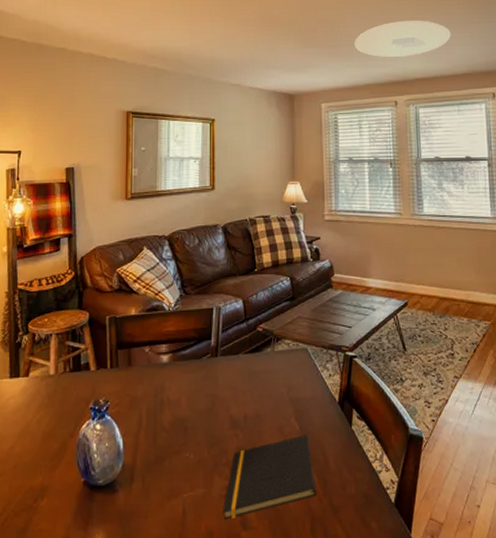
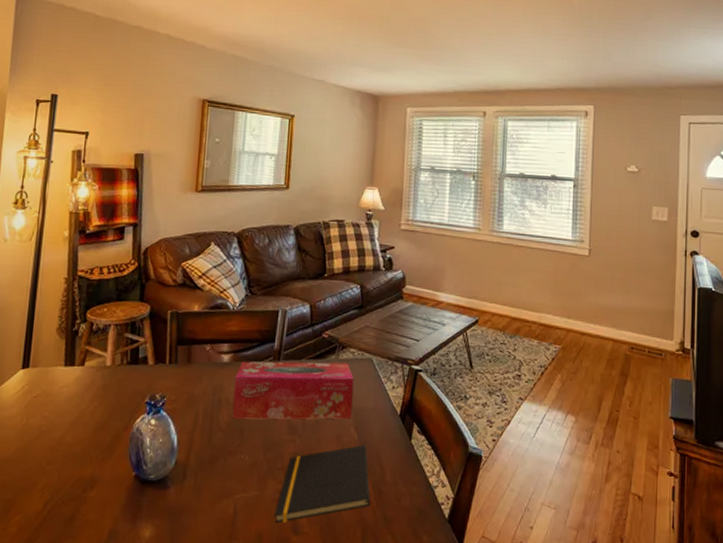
tissue box: none [175,355,292,419] -> present [232,361,354,420]
ceiling light: present [354,20,451,58] -> none [446,27,548,67]

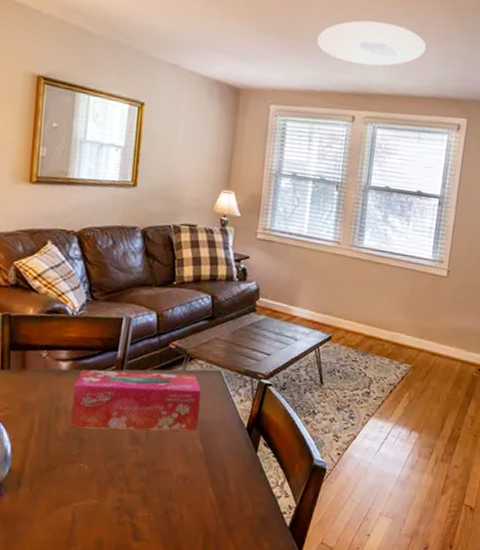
notepad: present [275,445,370,524] -> none [115,456,214,531]
ceiling light: none [446,27,548,67] -> present [317,20,427,67]

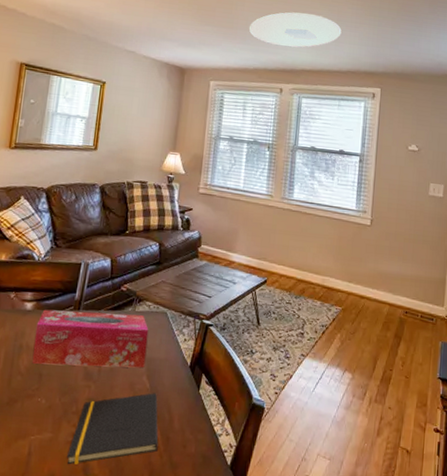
notepad: none [115,456,214,531] -> present [67,393,159,465]

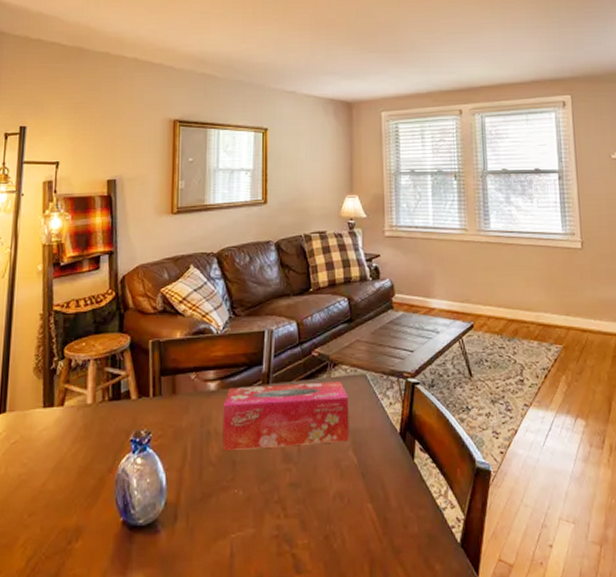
notepad: present [67,393,159,465] -> none [275,468,376,563]
ceiling light: present [249,12,342,48] -> none [416,24,518,64]

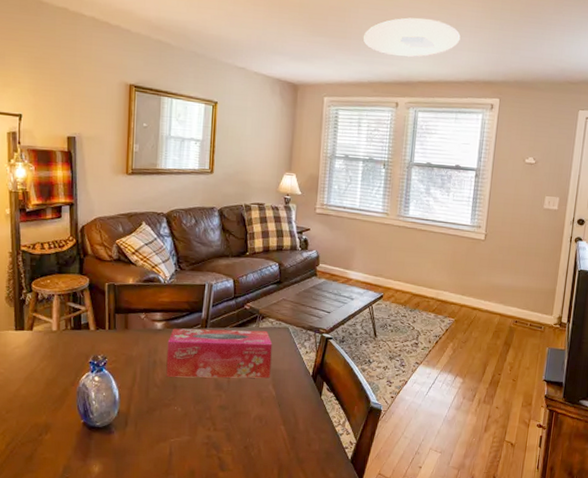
ceiling light: none [416,24,518,64] -> present [363,17,461,58]

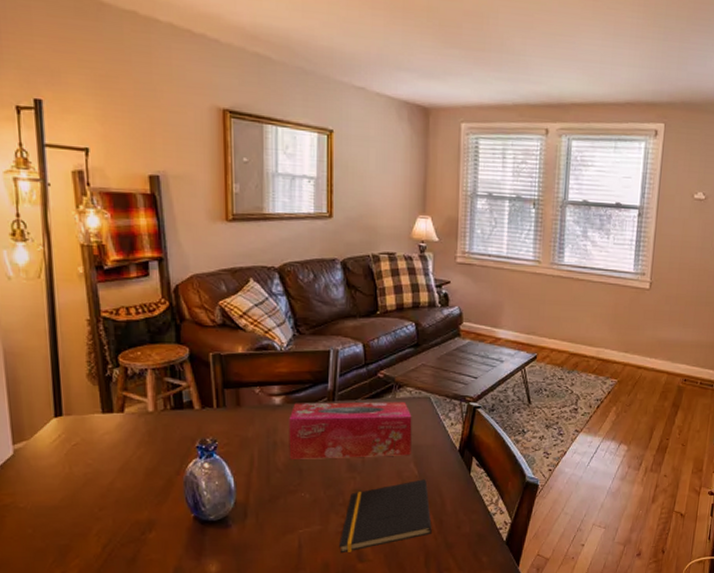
notepad: none [204,400,286,462] -> present [339,479,432,554]
ceiling light: present [363,17,461,58] -> none [505,25,619,75]

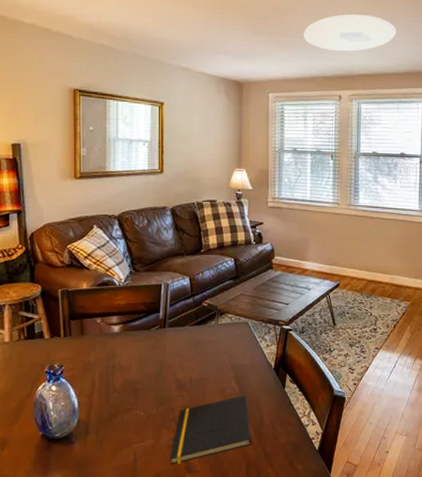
tissue box: present [289,401,412,460] -> none [126,327,233,382]
ceiling light: none [505,25,619,75] -> present [303,14,396,53]

